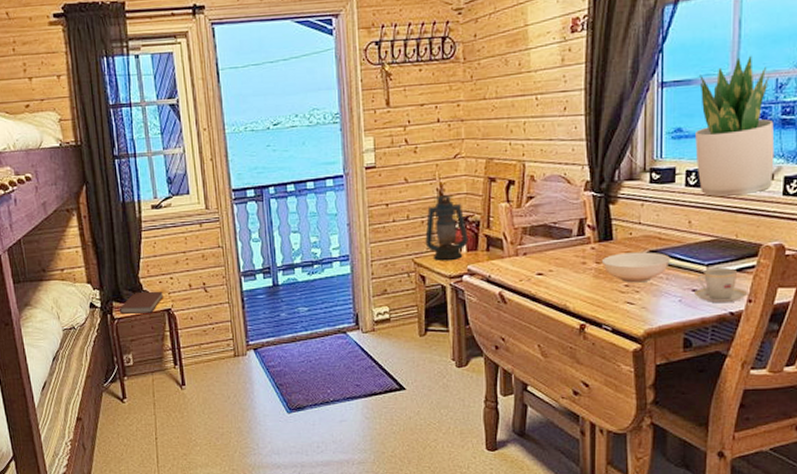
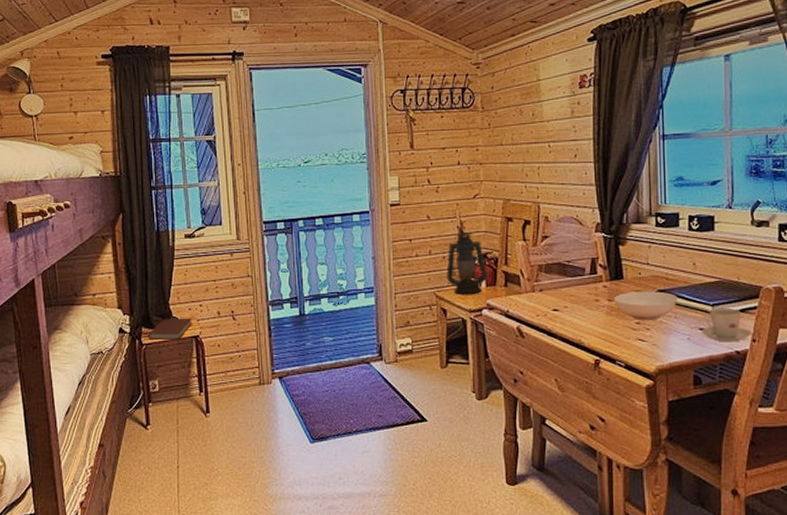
planter: present [695,55,775,197] -> none [696,113,769,241]

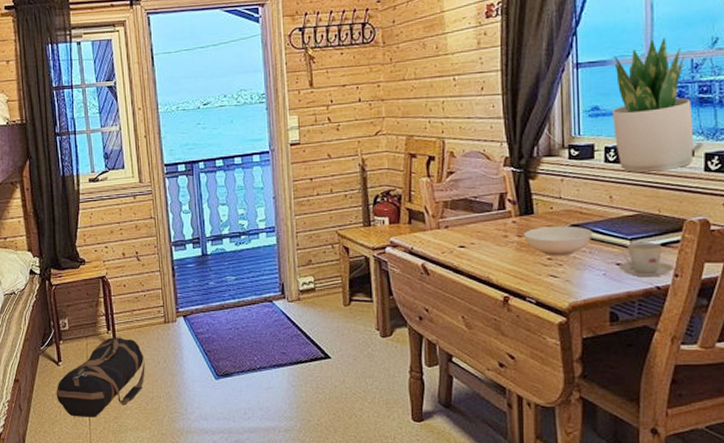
duffel bag: none [143,398,238,484] -> present [56,336,145,417]
book: present [147,318,192,340] -> none [56,259,98,281]
lantern: present [446,231,488,295] -> none [348,169,391,233]
planter: none [696,113,769,241] -> present [613,37,694,172]

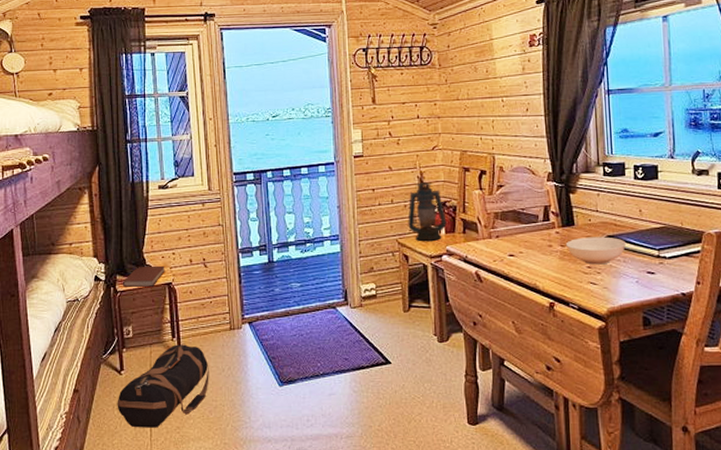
book: none [56,259,98,281] -> present [122,265,165,287]
lantern: none [348,169,391,233] -> present [408,181,447,242]
planter: present [613,37,694,172] -> none [639,70,708,189]
teacup: present [617,241,674,278] -> none [648,252,696,285]

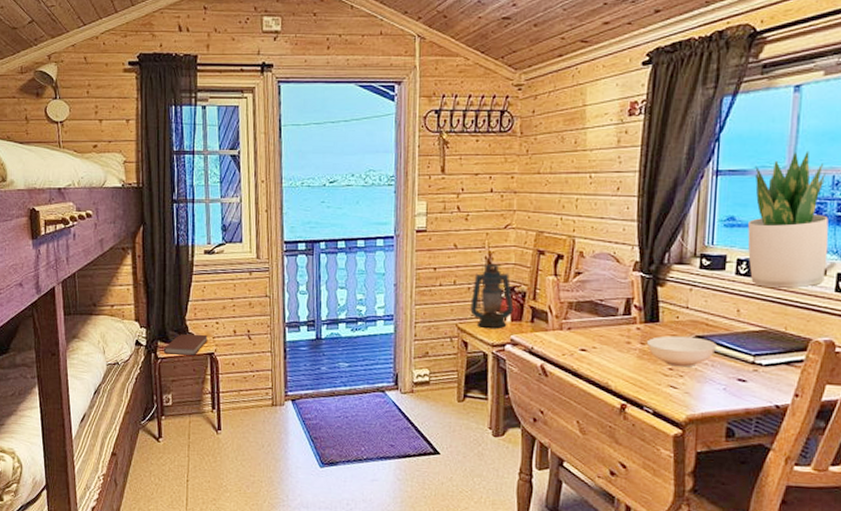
duffel bag: present [117,343,209,428] -> none [154,415,249,498]
planter: none [639,70,708,189] -> present [747,150,829,288]

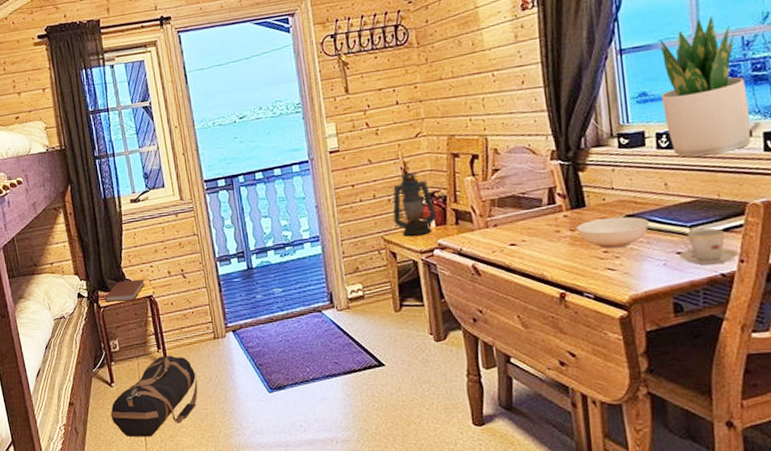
duffel bag: none [154,415,249,498] -> present [110,354,198,437]
teacup: none [738,358,795,396] -> present [678,228,739,265]

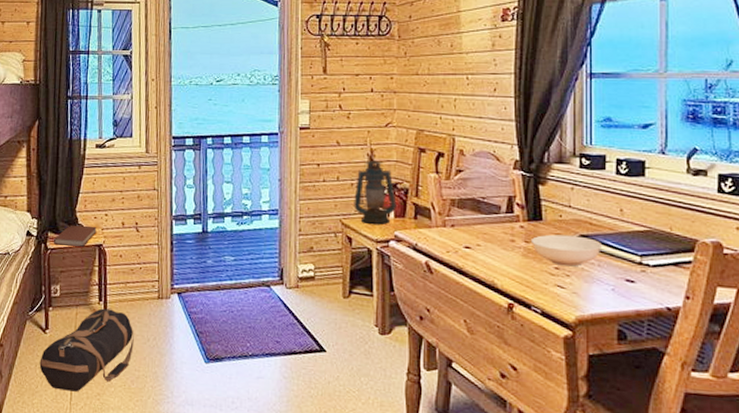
planter: present [659,16,751,158] -> none [625,55,707,189]
teacup: present [678,228,739,265] -> none [627,259,685,297]

